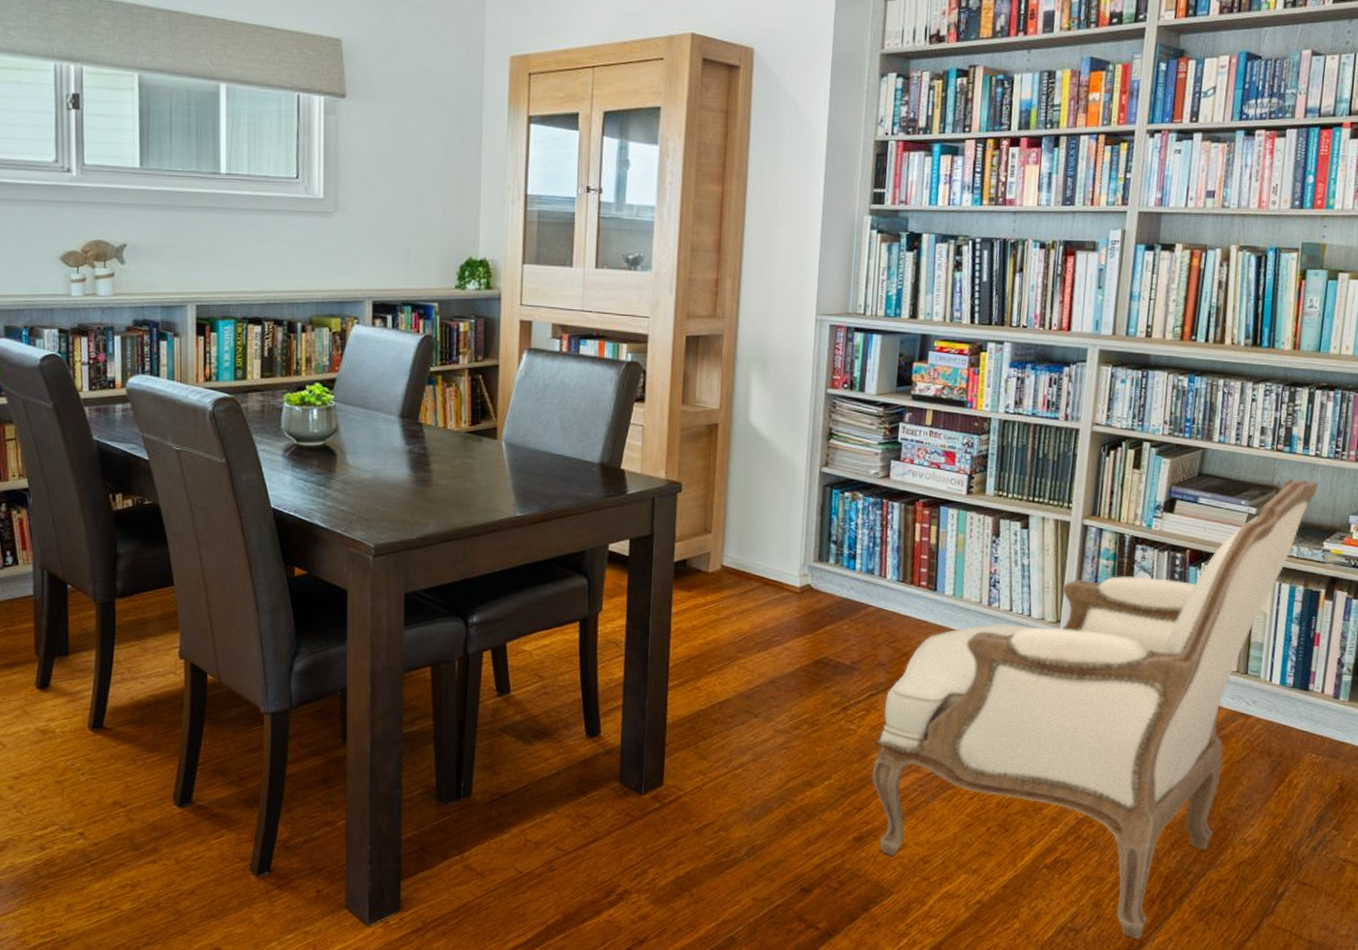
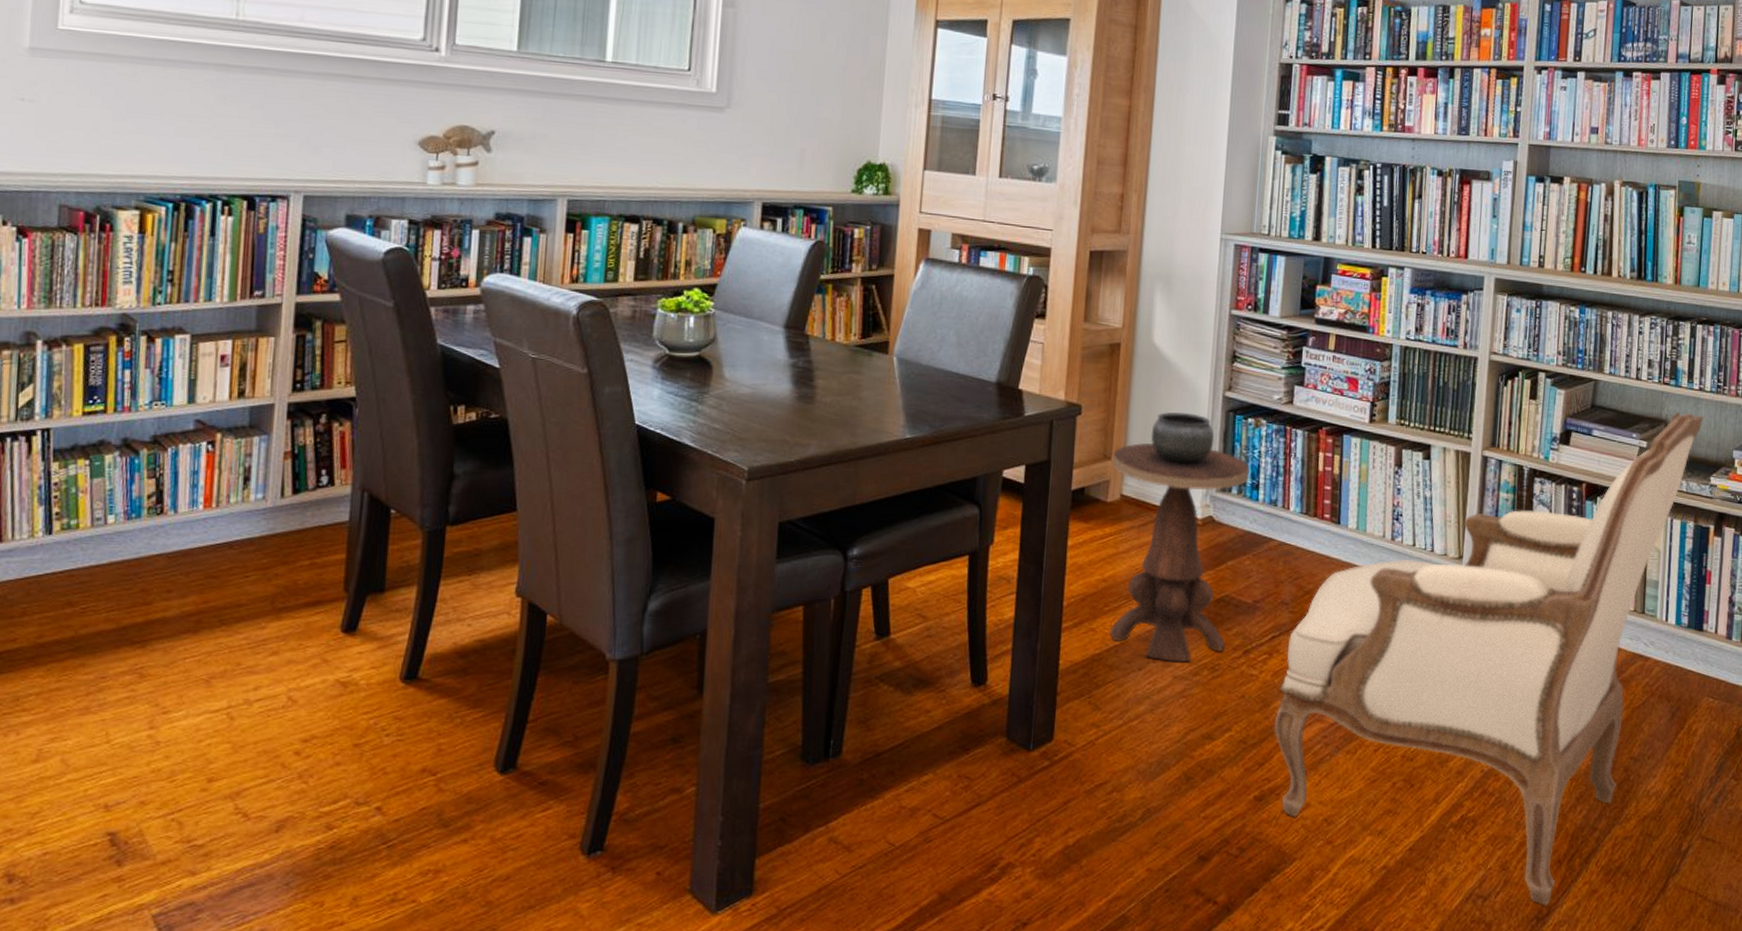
side table: none [712,488,847,718] -> present [1109,412,1250,663]

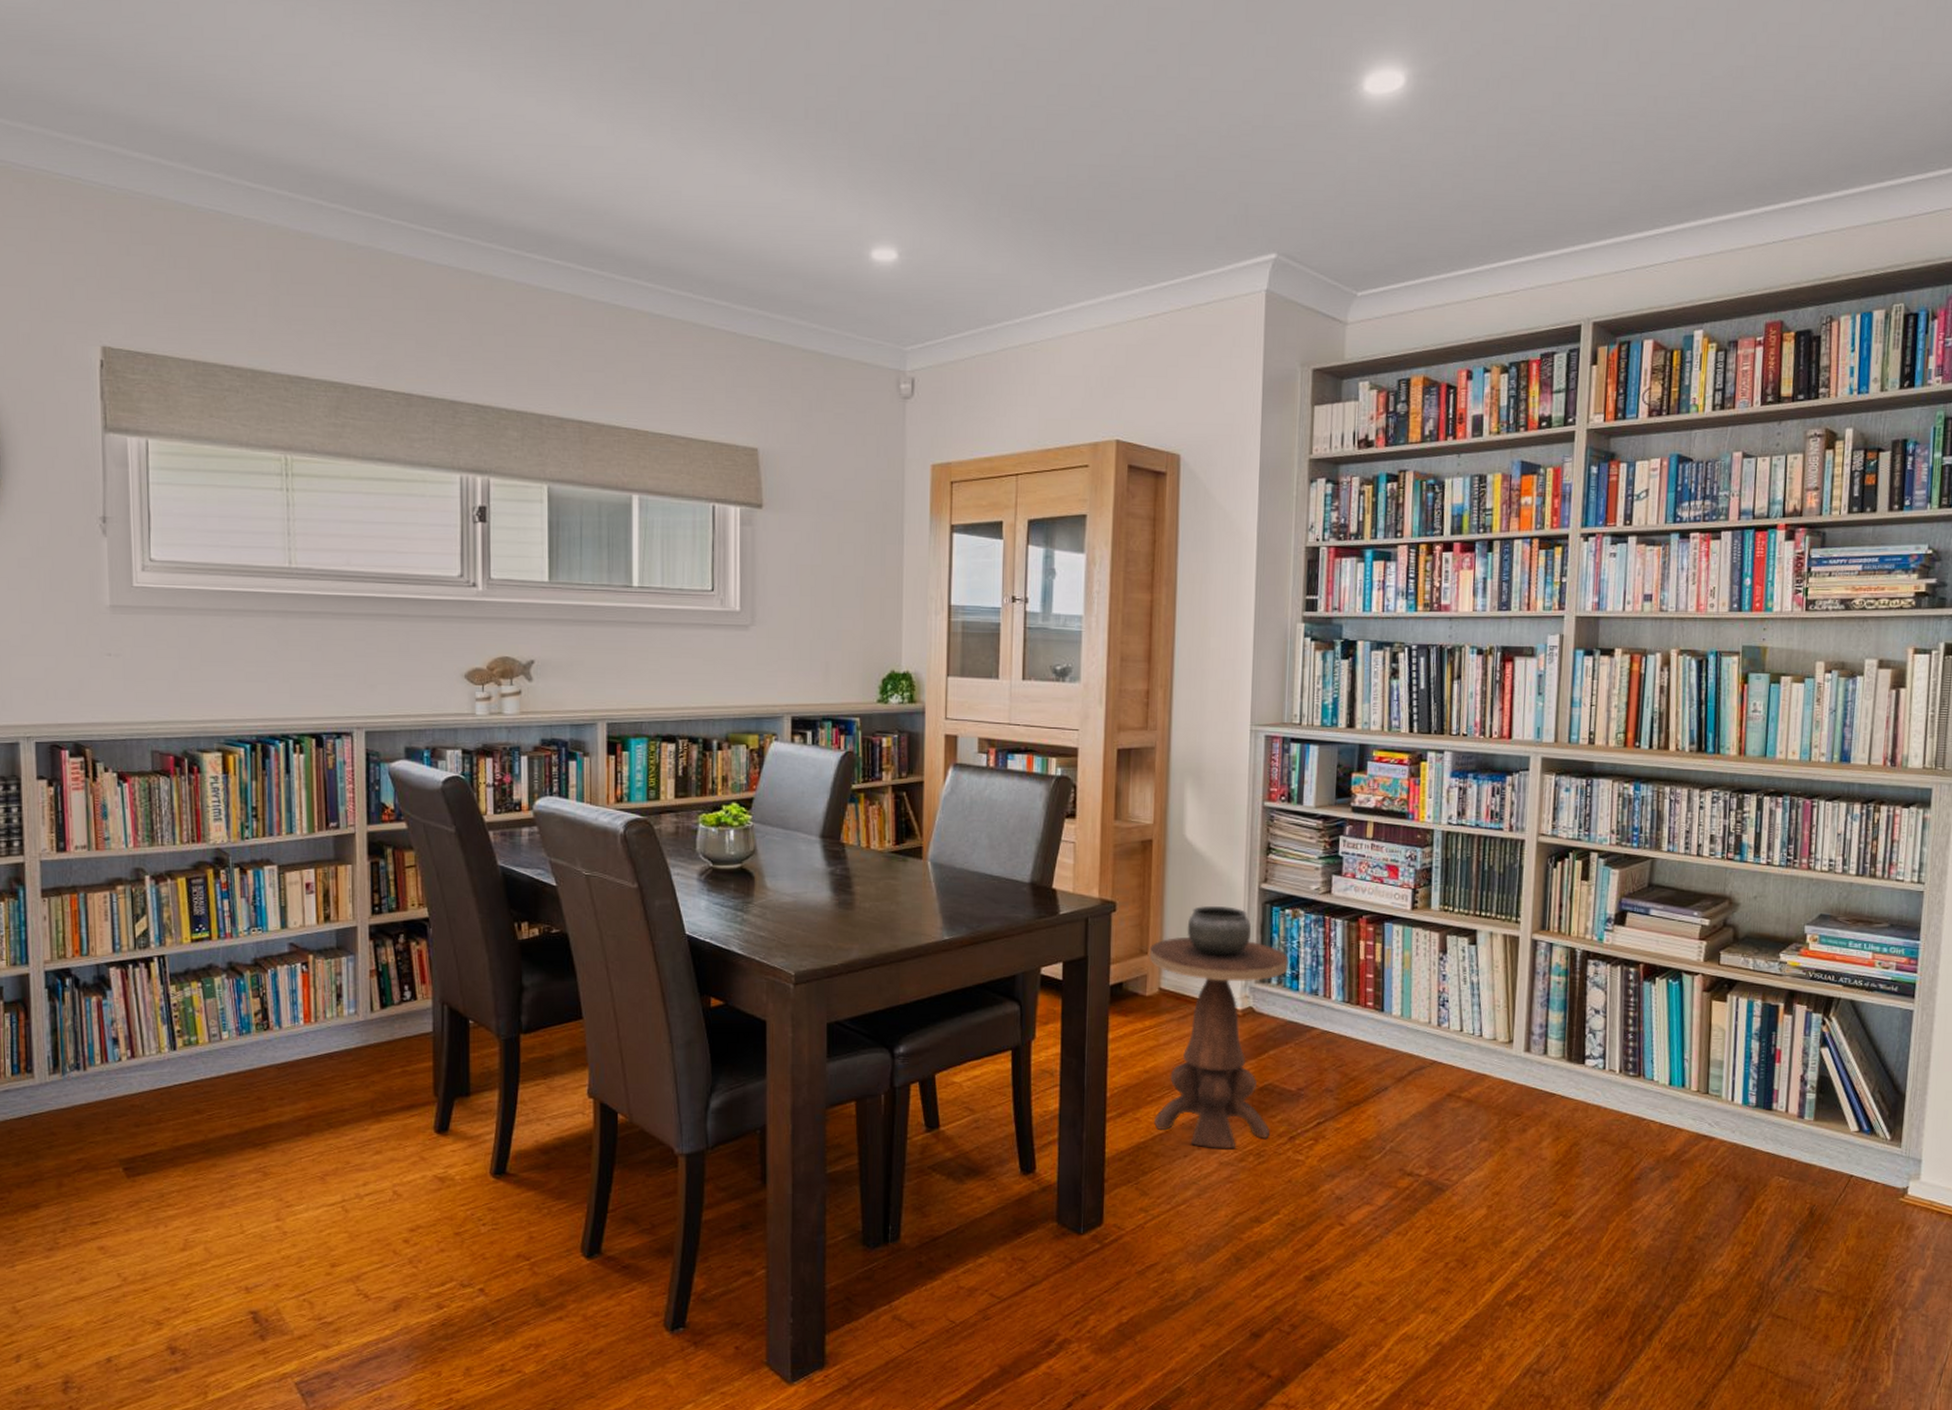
armchair: present [1274,411,1704,906] -> none [1322,888,1772,1381]

